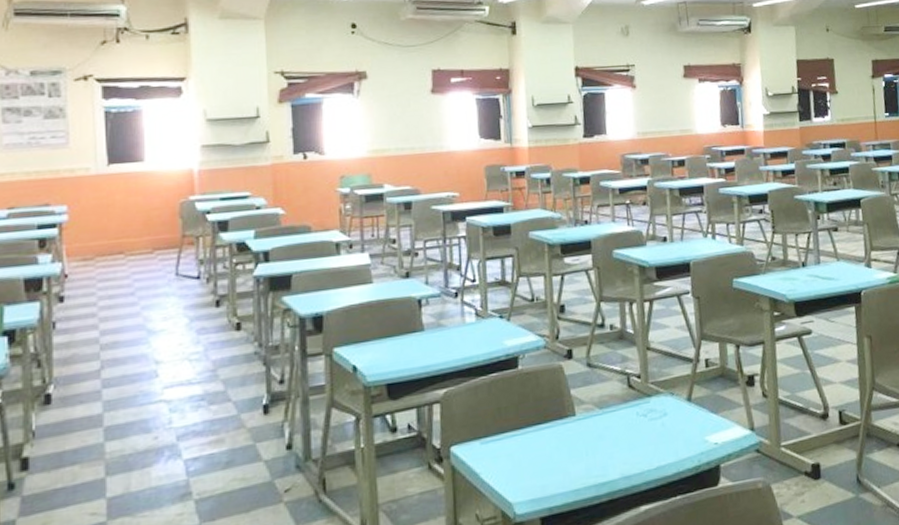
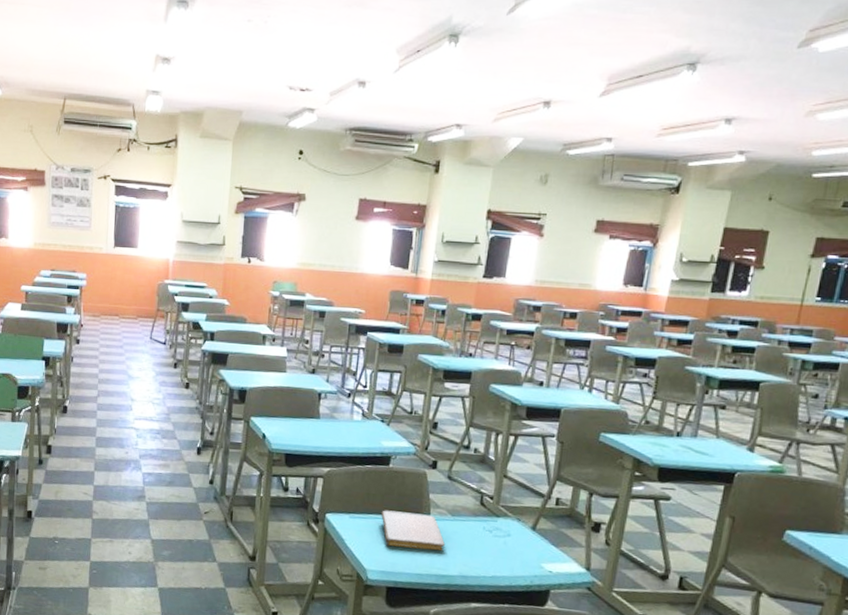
notebook: none [518,414,599,467] -> present [381,510,446,551]

